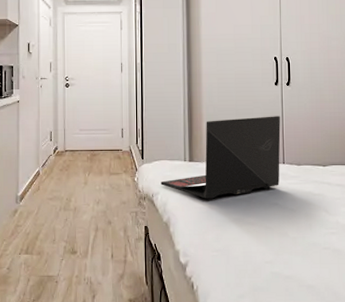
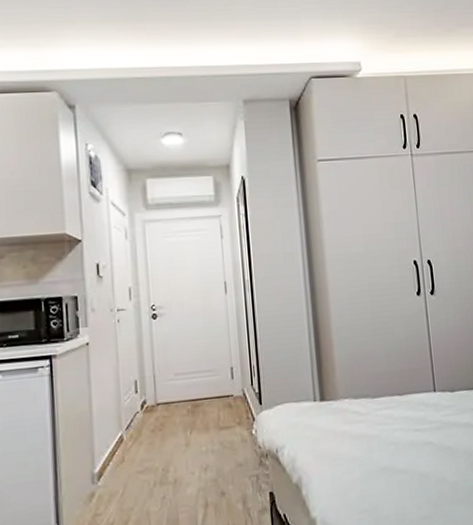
laptop: present [160,116,281,200] -> none [286,333,432,448]

